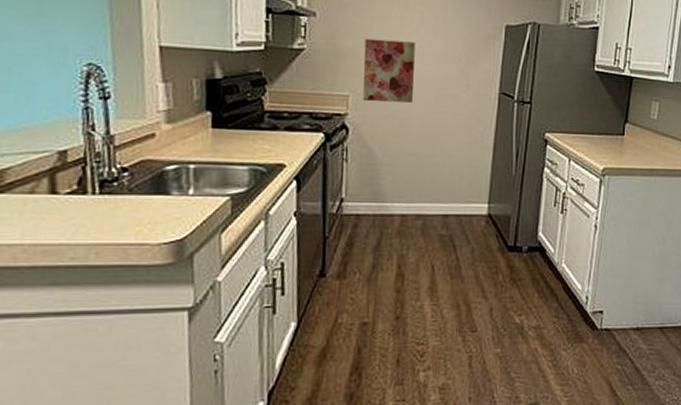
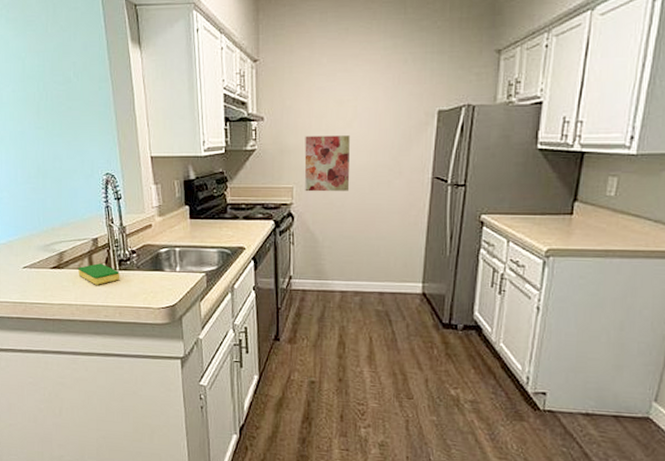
dish sponge: none [28,185,101,215] -> present [77,263,120,285]

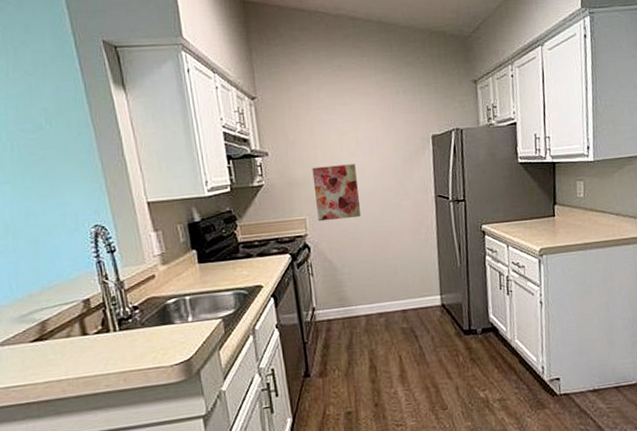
dish sponge: present [77,263,120,285] -> none [66,326,122,352]

